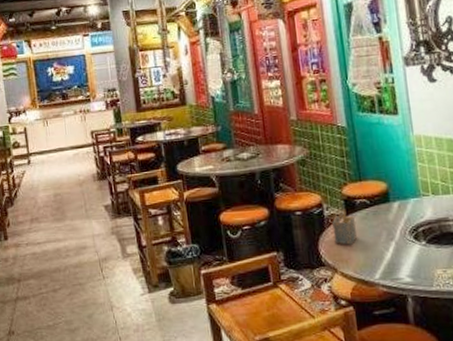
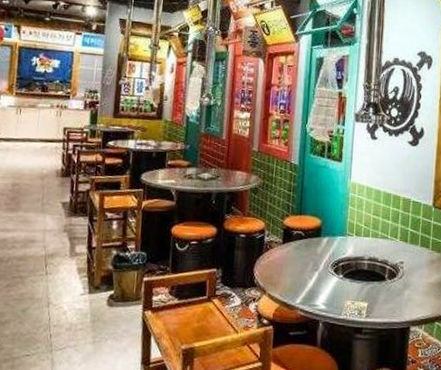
napkin holder: present [332,209,358,245] -> none [268,237,289,271]

